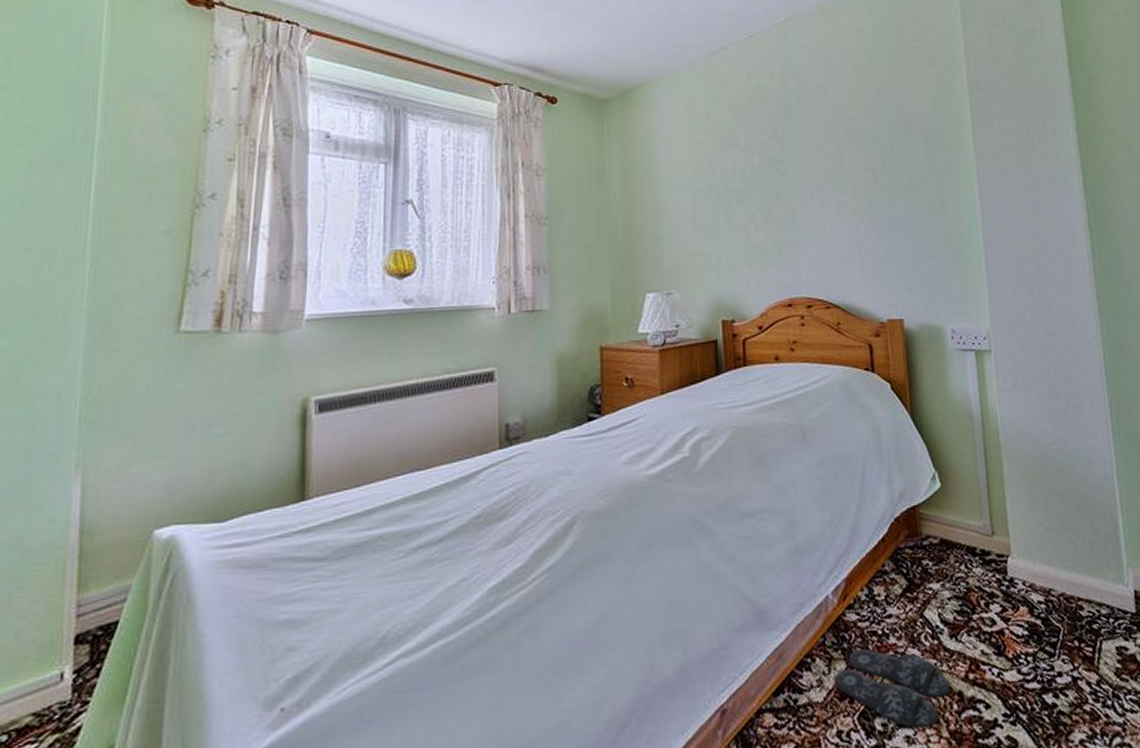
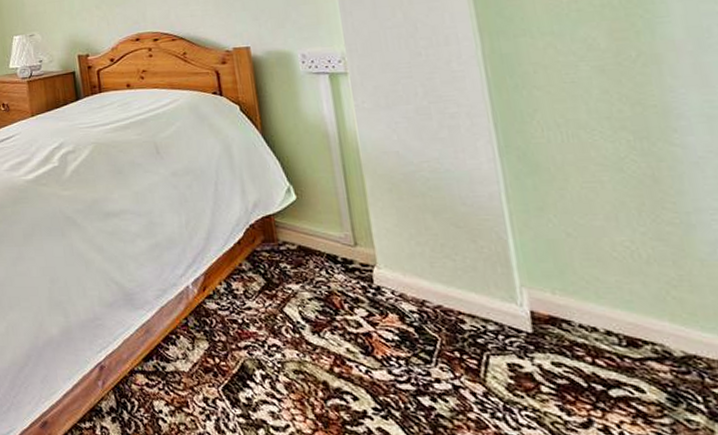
slippers: present [834,649,950,728] -> none [197,334,314,407]

